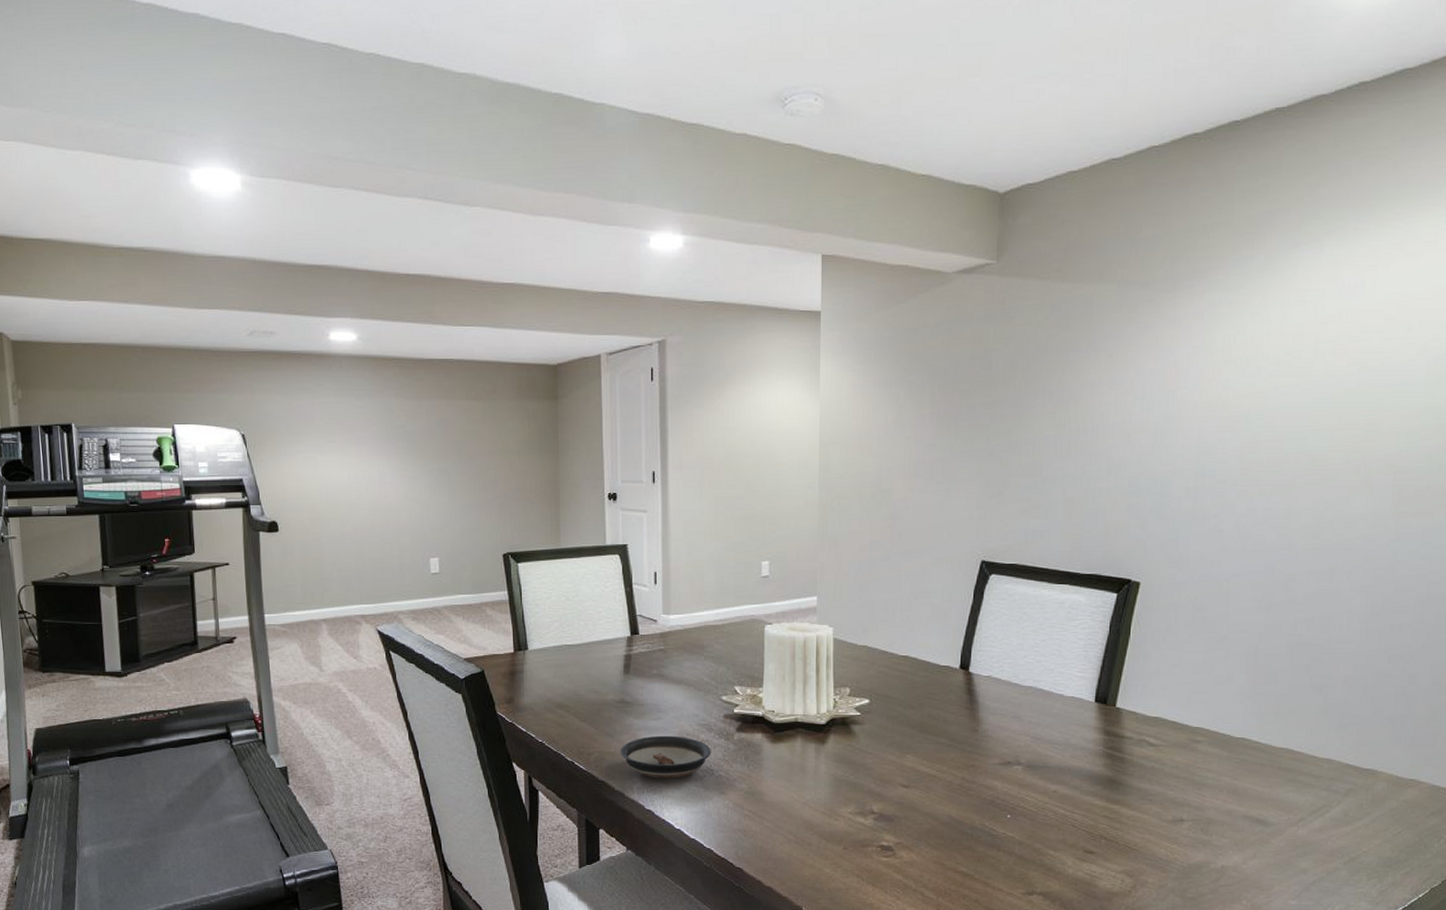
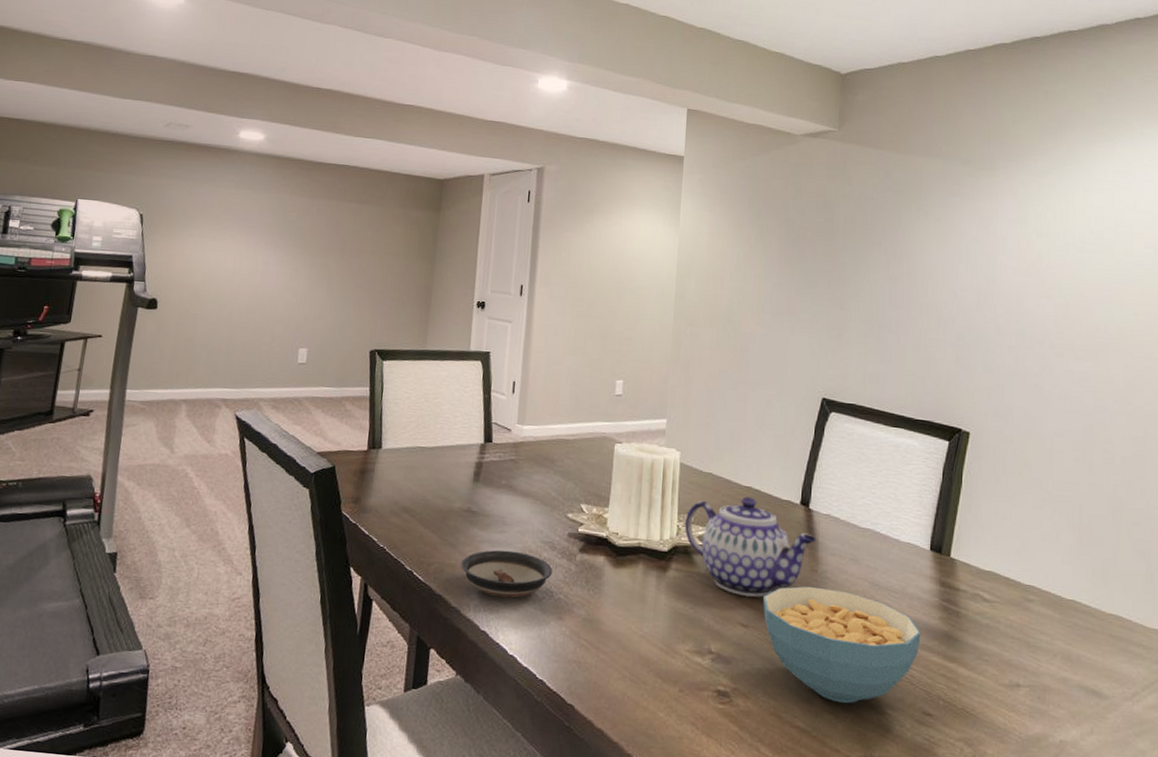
teapot: none [841,665,977,759] -> present [684,496,817,597]
cereal bowl: none [924,745,1084,849] -> present [763,586,921,704]

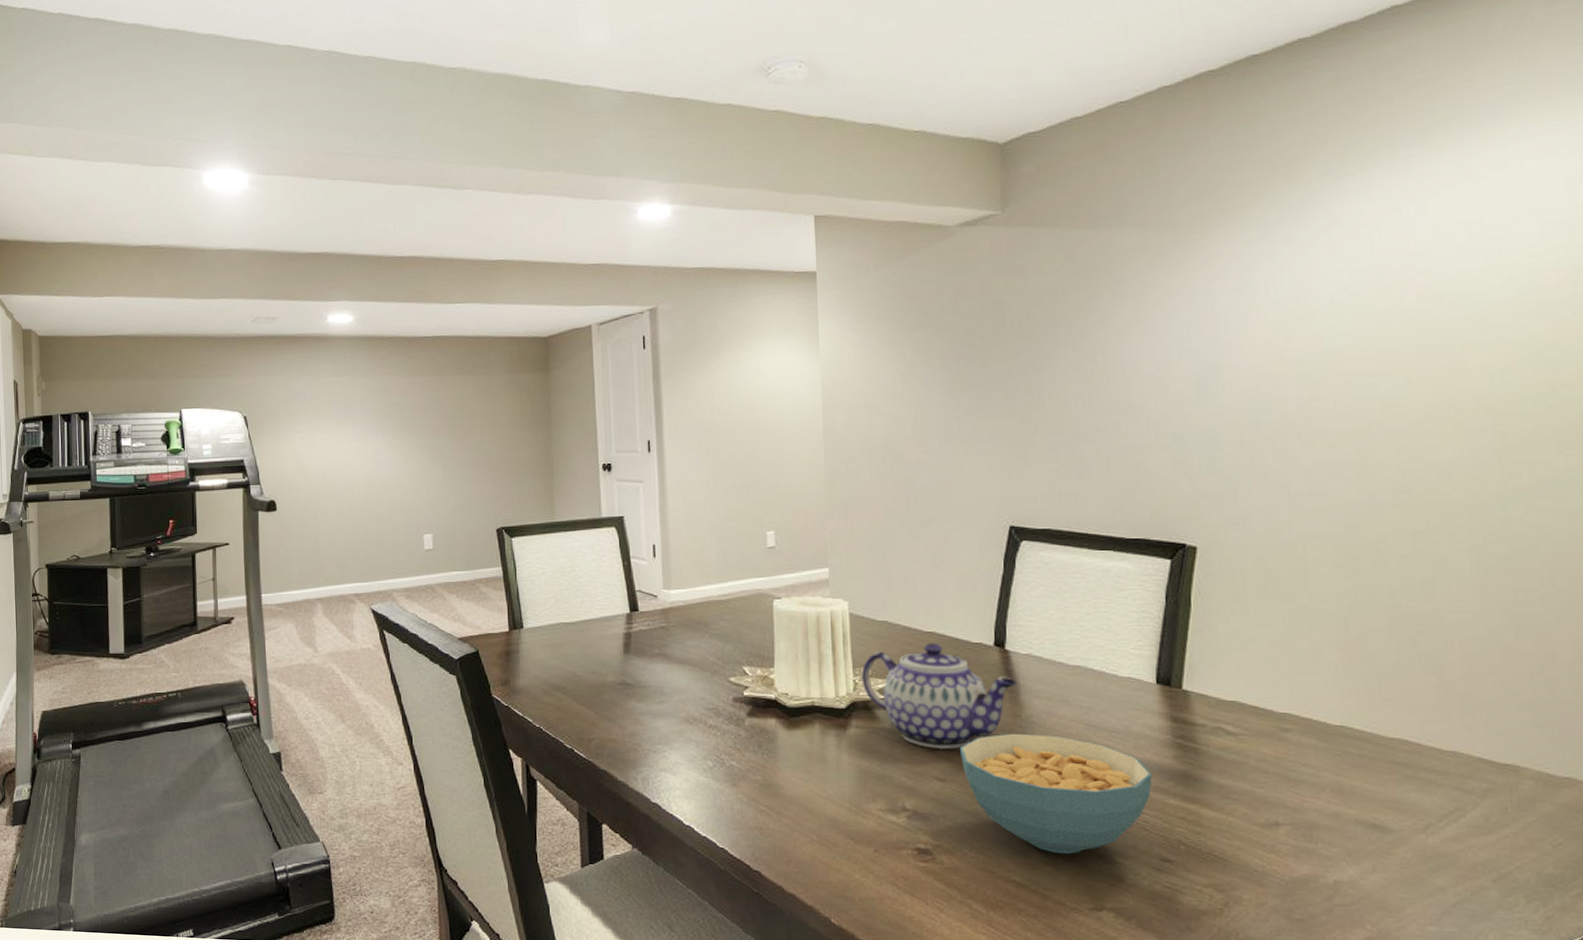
saucer: present [461,550,553,599] -> none [622,720,721,769]

